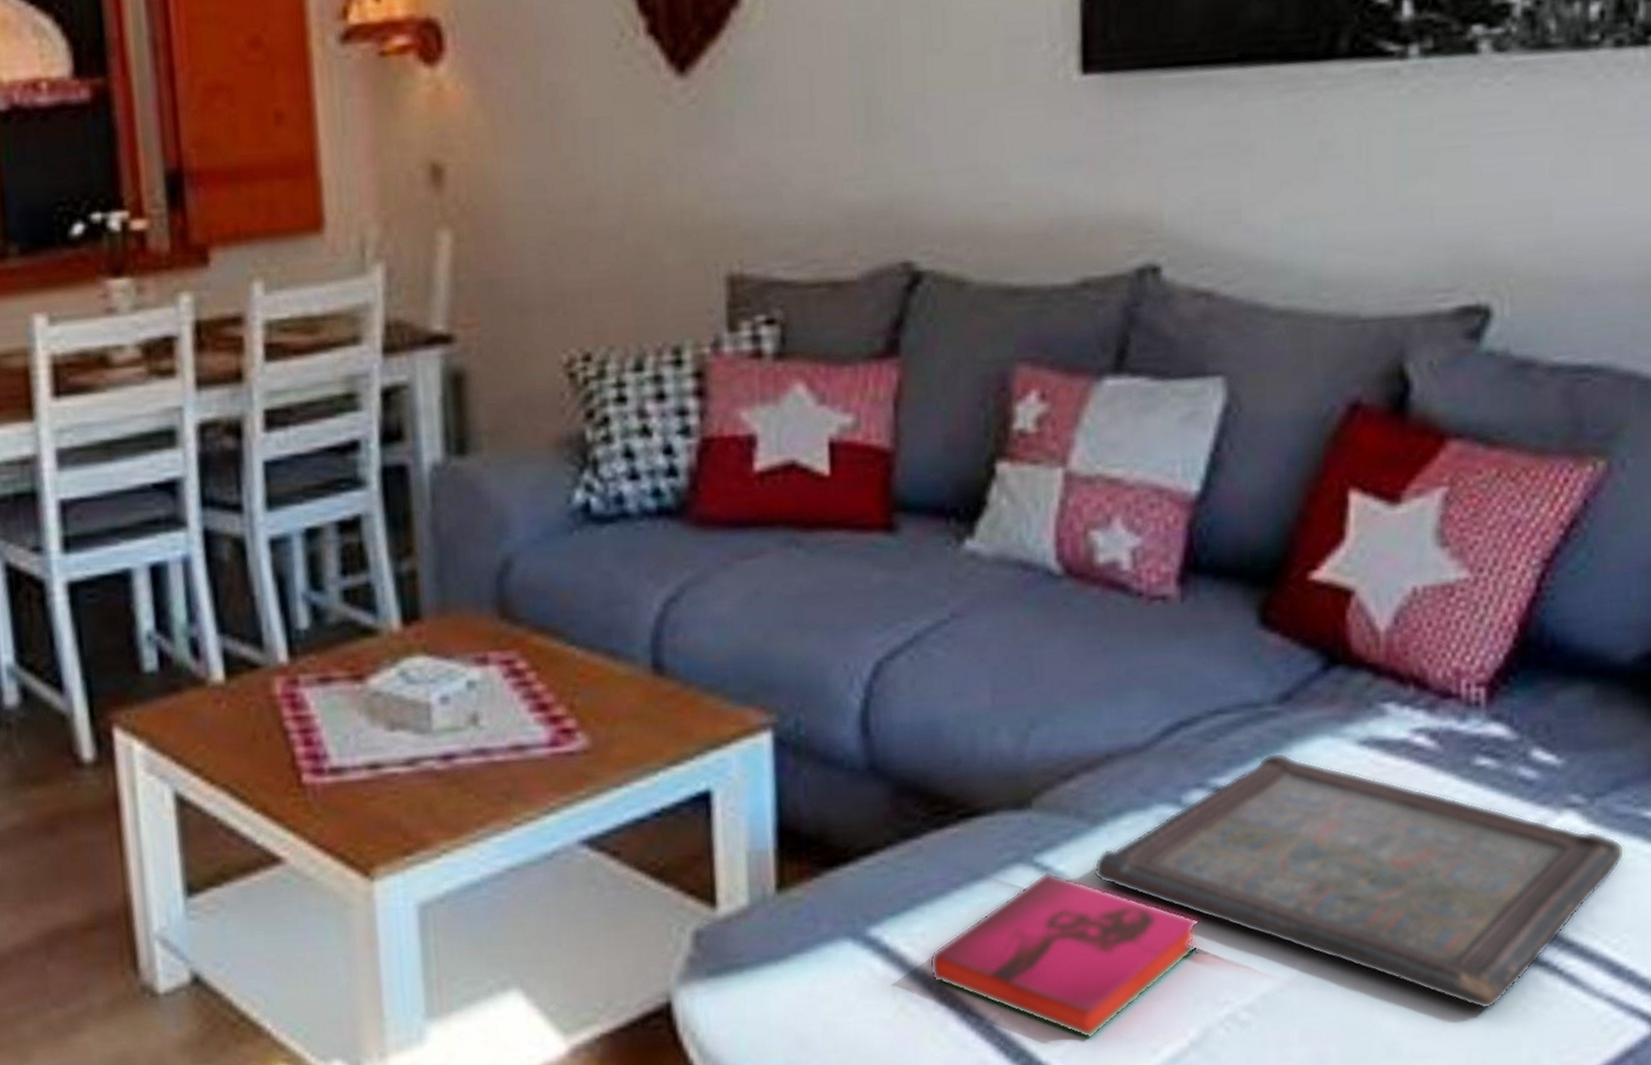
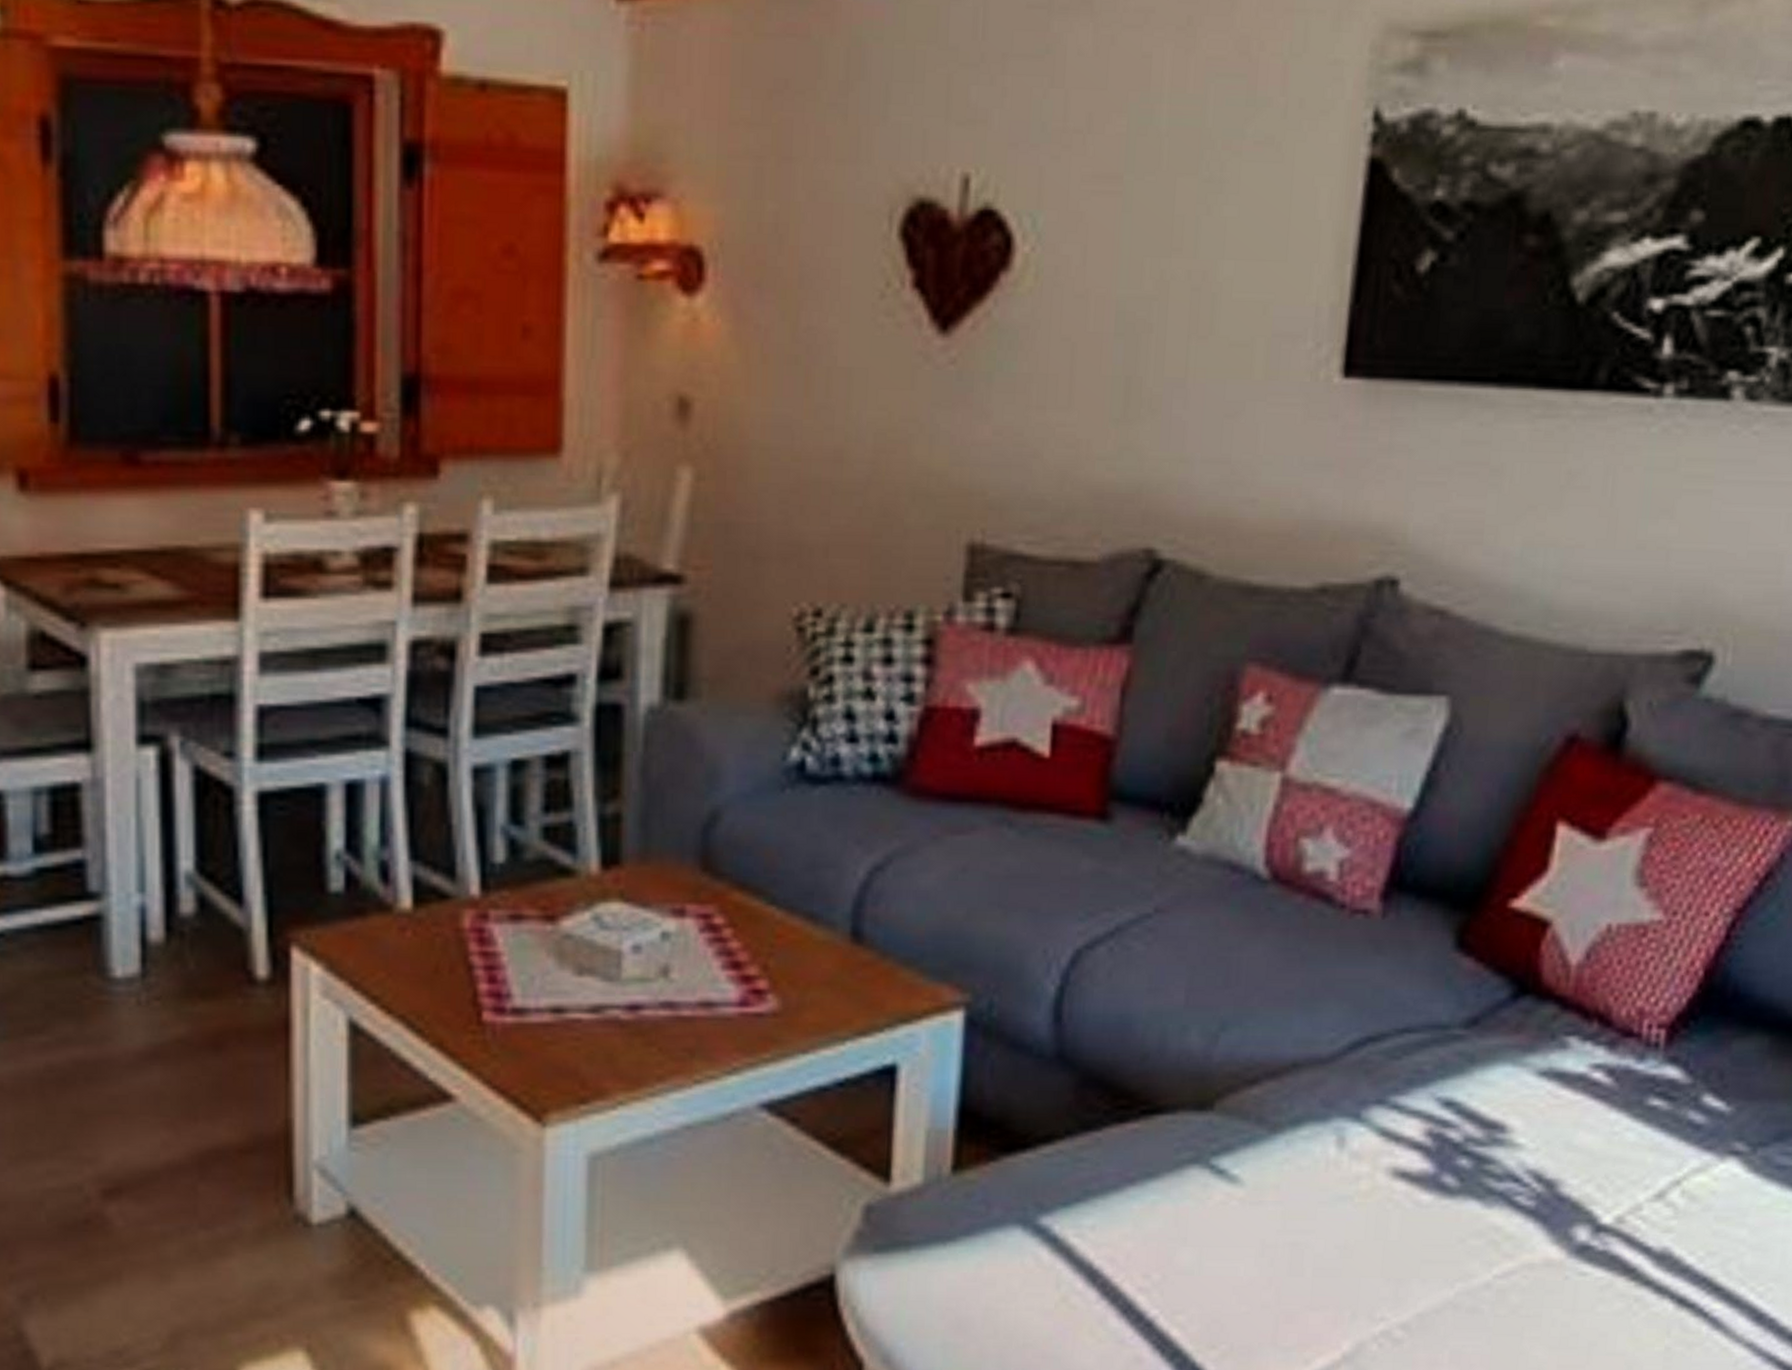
hardback book: present [929,871,1200,1039] -> none [1095,1175,1366,1345]
serving tray: present [1093,752,1625,1010] -> none [1266,1076,1780,1346]

